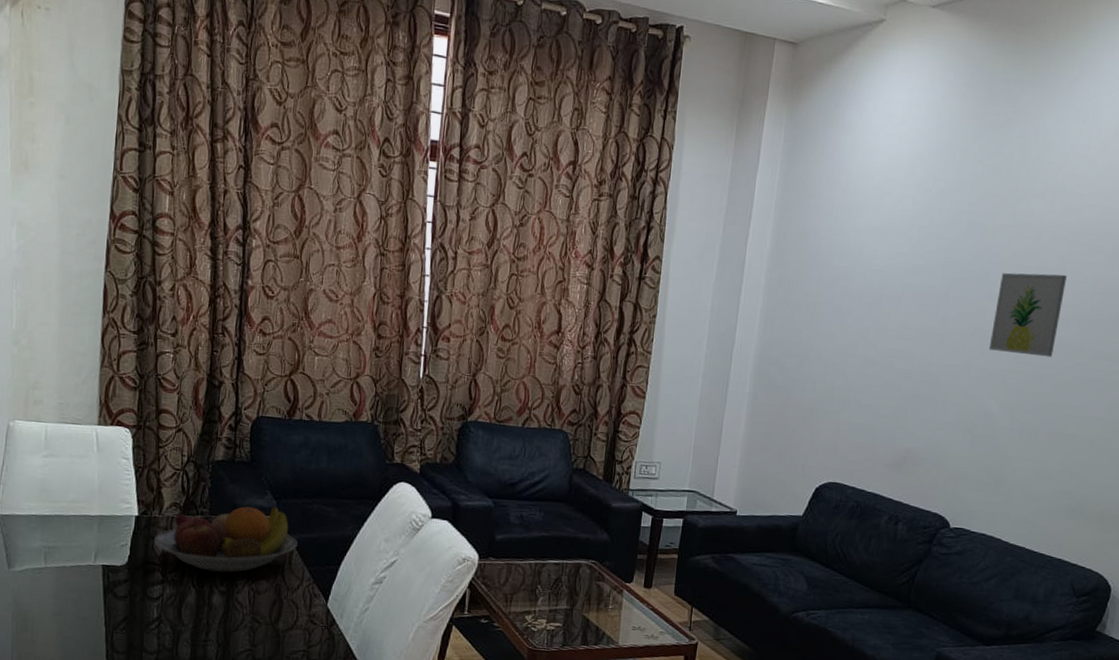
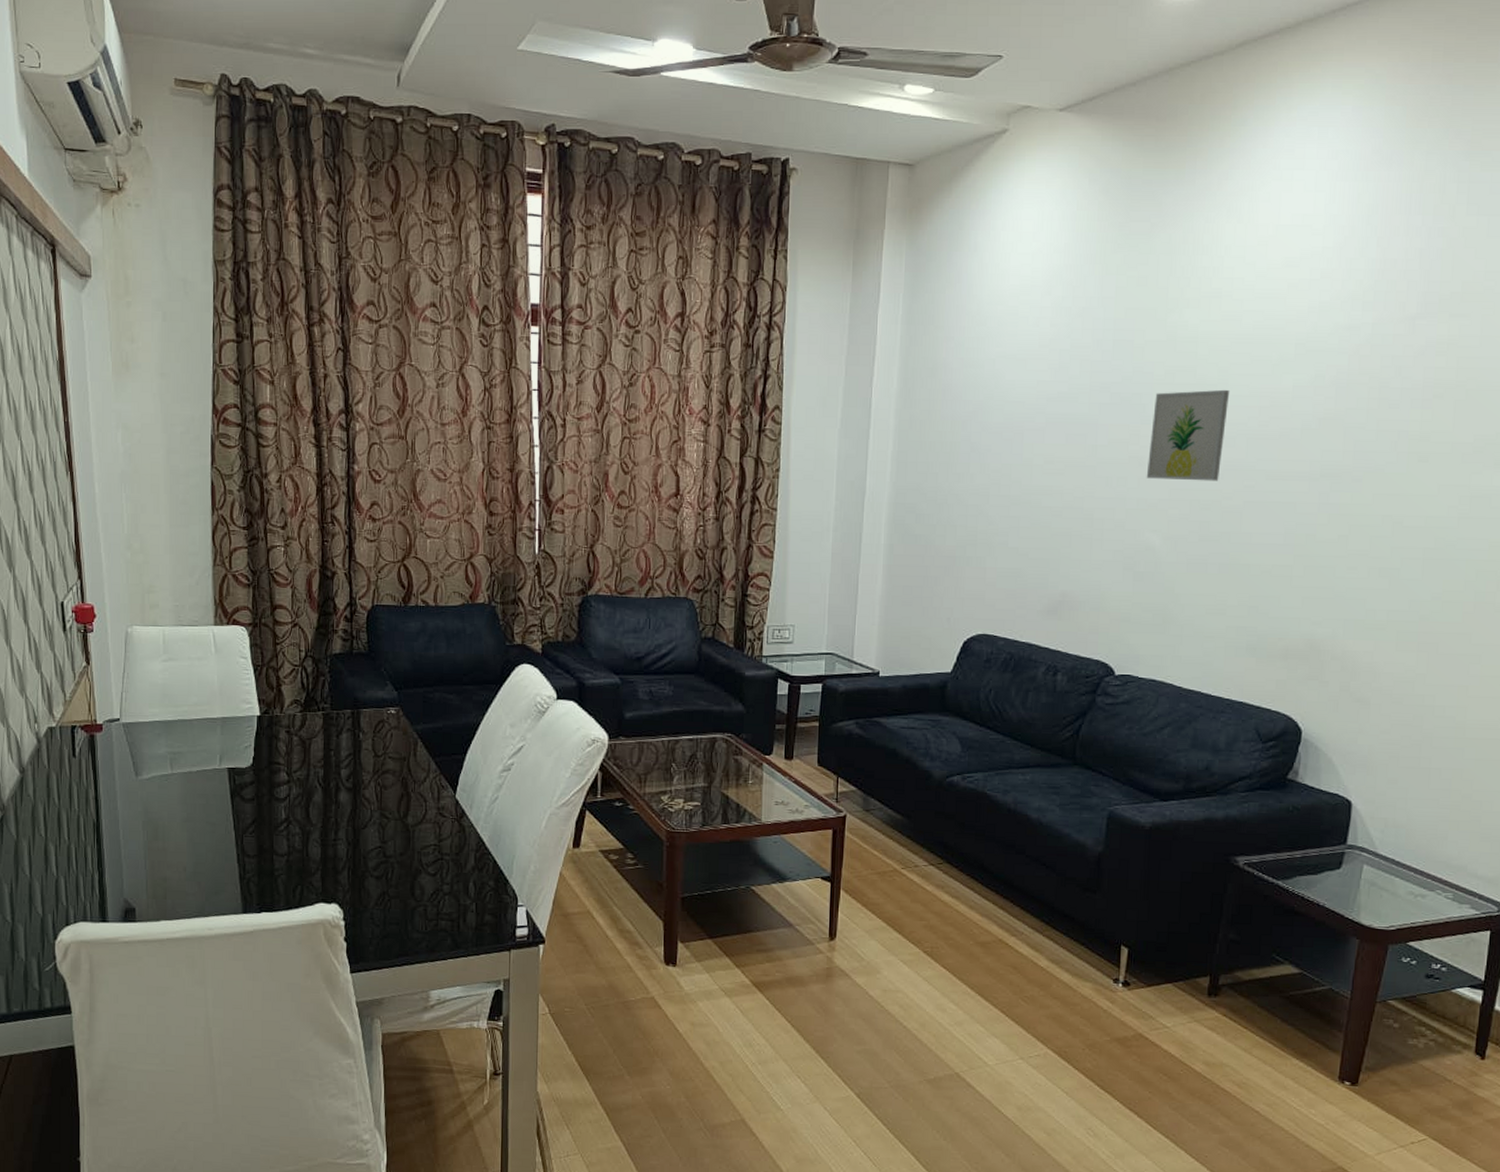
fruit bowl: present [154,506,297,573] -> none [277,696,421,769]

